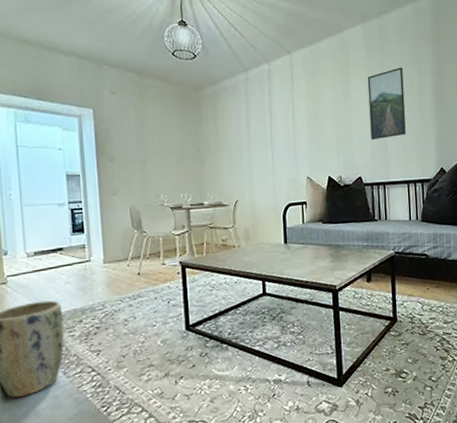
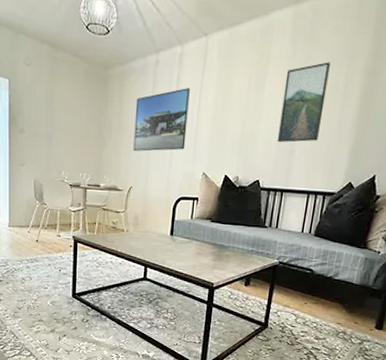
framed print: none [230,100,286,164] -> present [133,88,190,152]

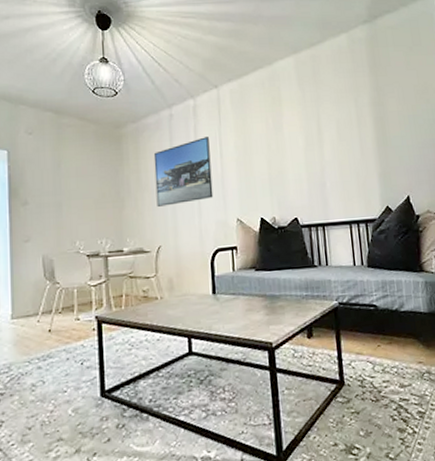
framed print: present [277,62,330,143] -> none [300,99,346,178]

